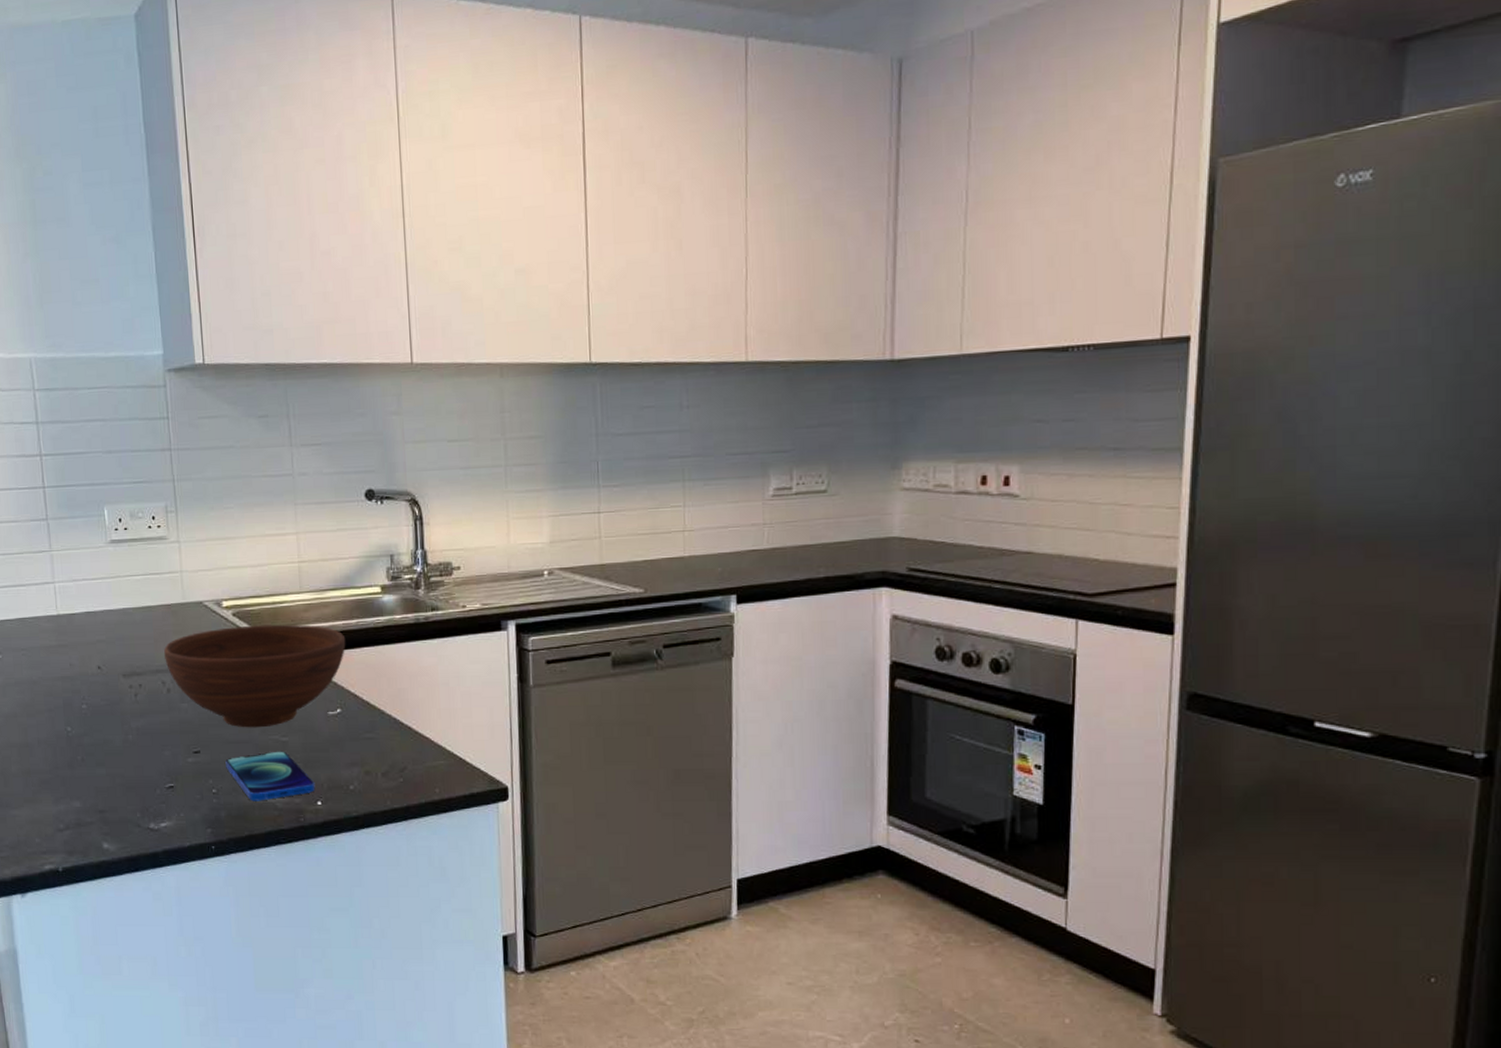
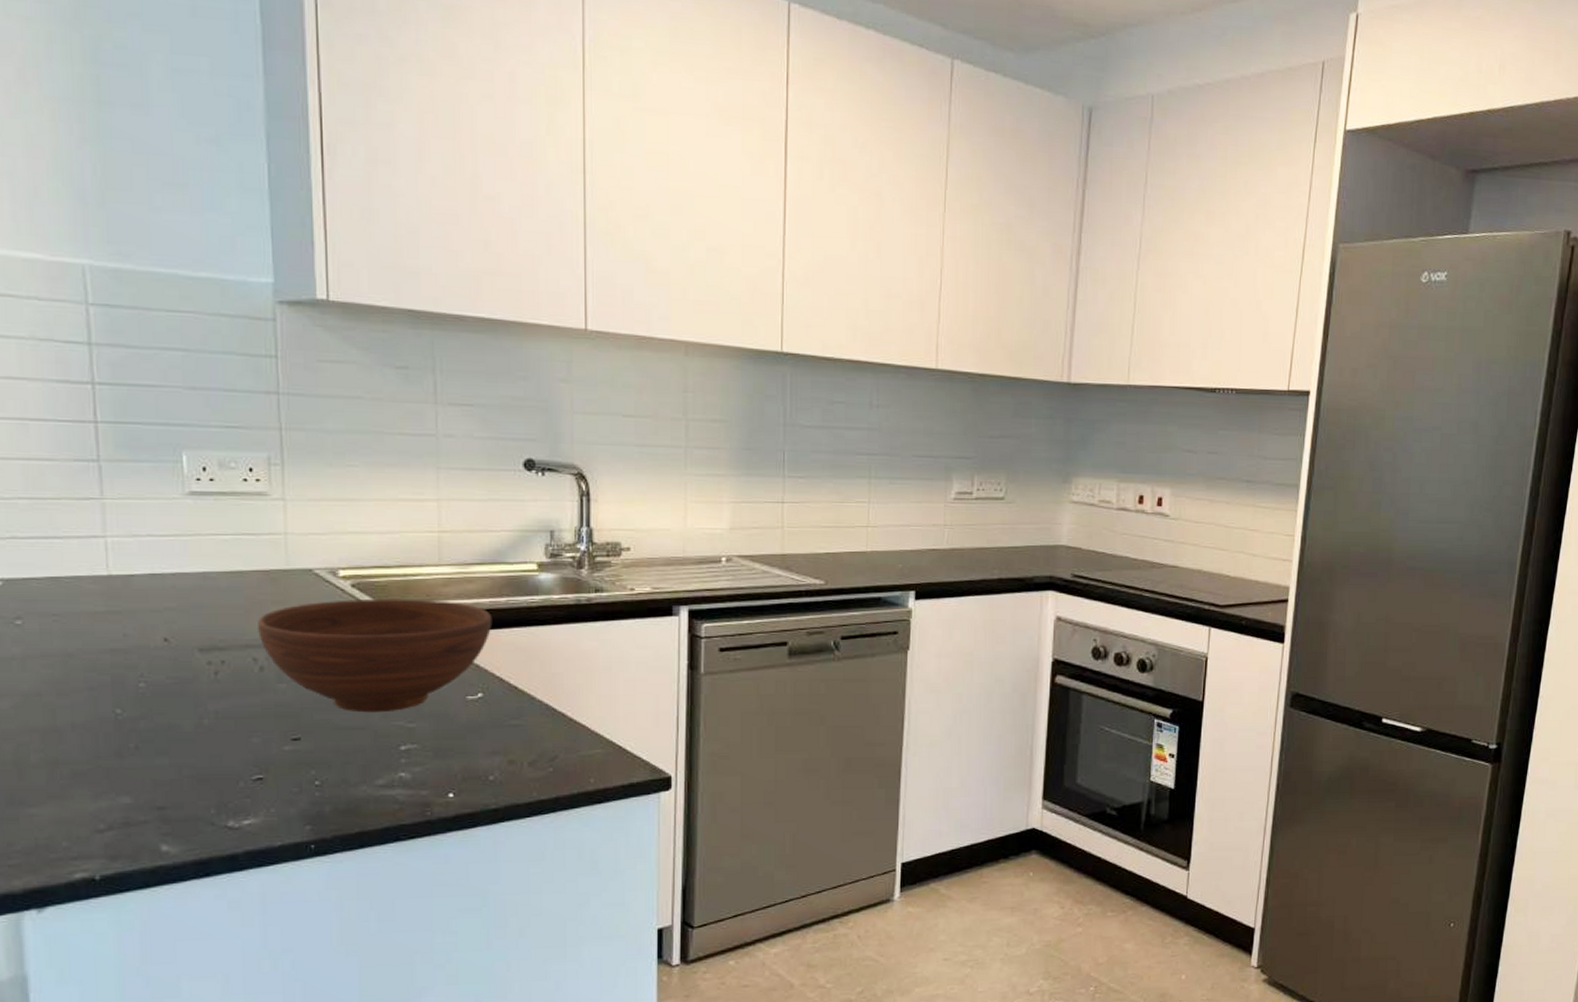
smartphone: present [225,751,315,801] -> none [334,738,447,794]

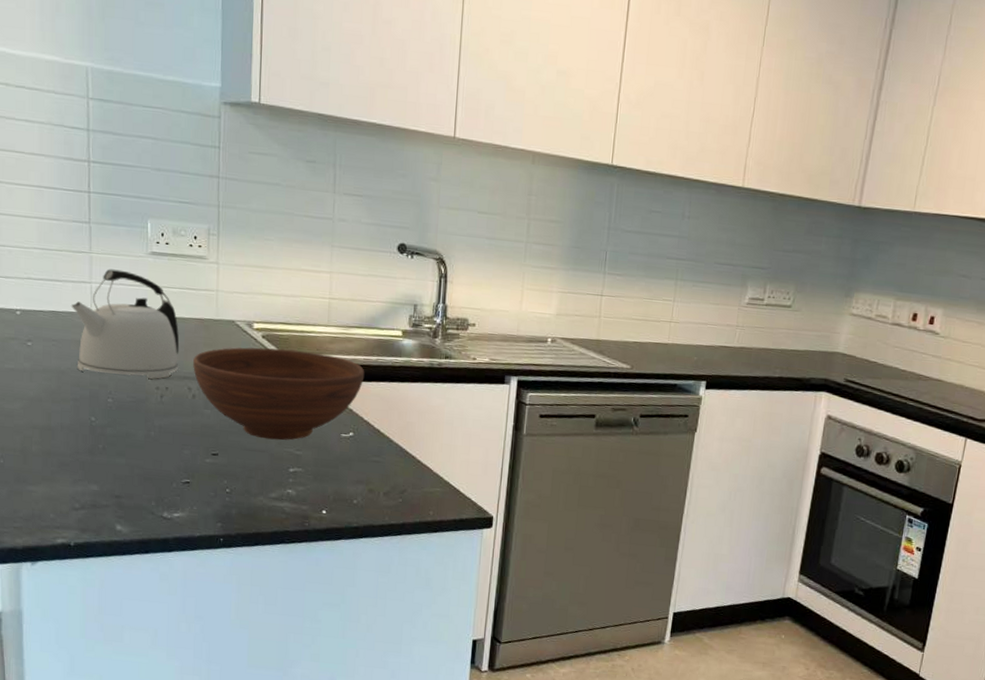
kettle: none [76,517,238,652] -> present [70,269,180,379]

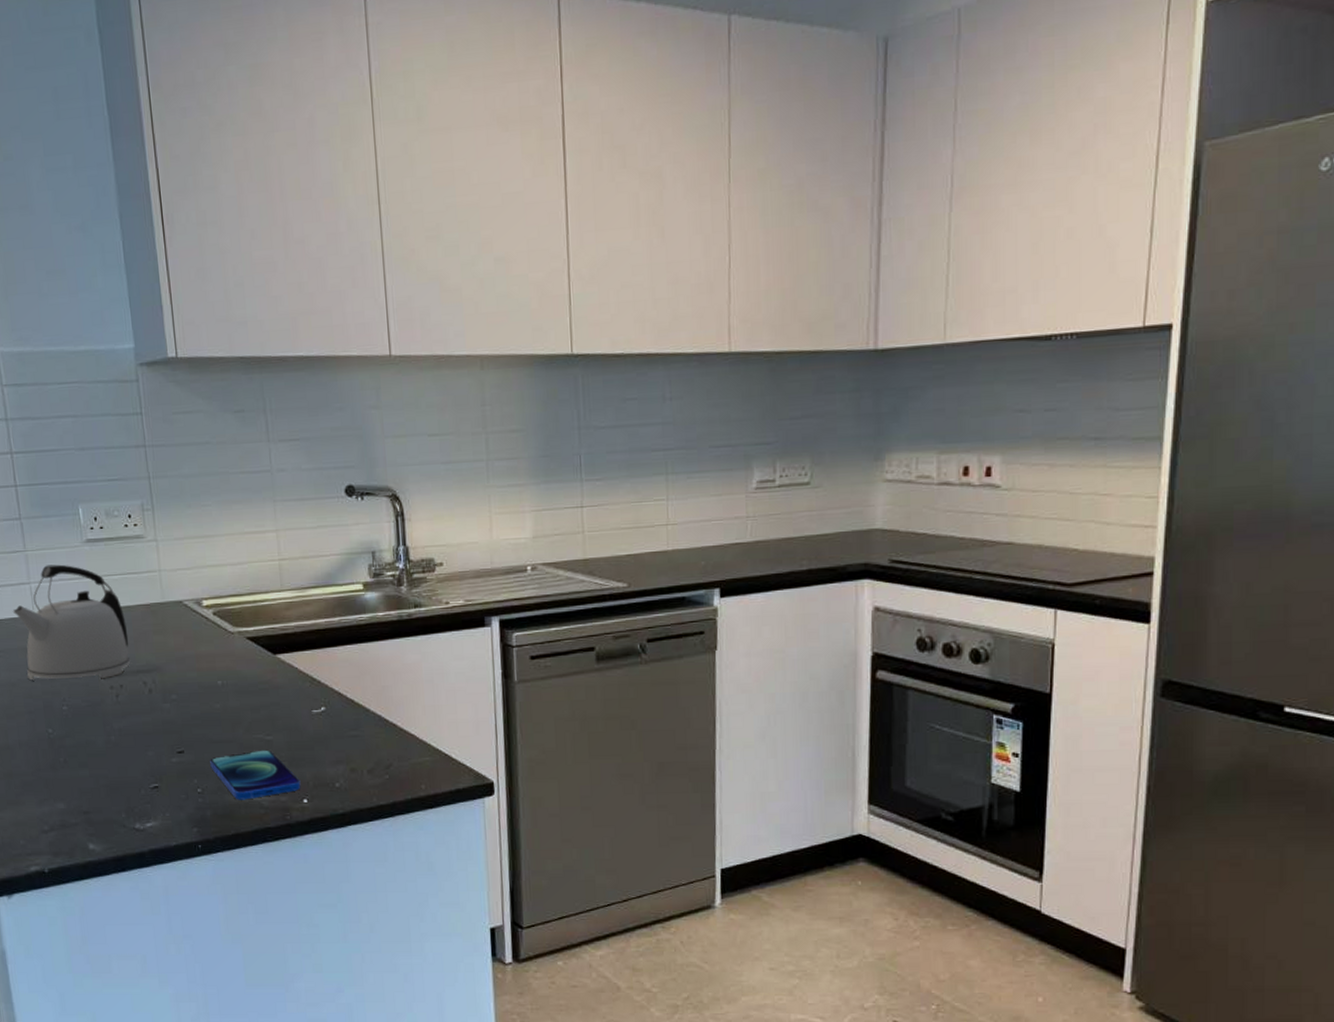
bowl: present [193,347,365,441] -> none [144,622,329,728]
smartphone: none [241,462,322,505] -> present [210,749,301,800]

